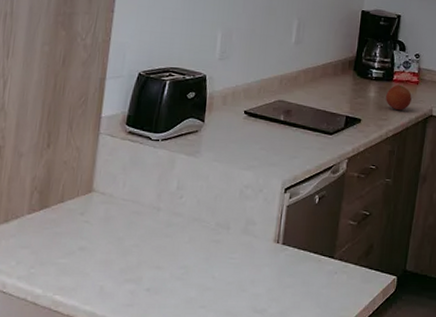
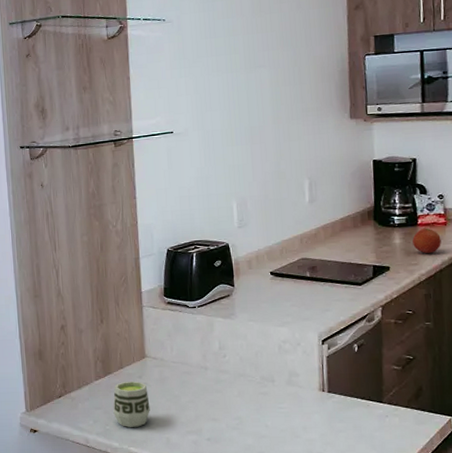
cup: none [42,217,89,272] -> present [113,381,150,427]

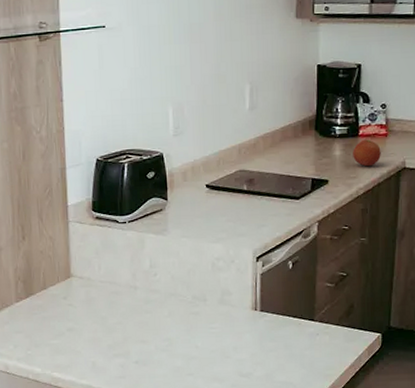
cup: present [113,381,150,427] -> none [35,302,75,352]

